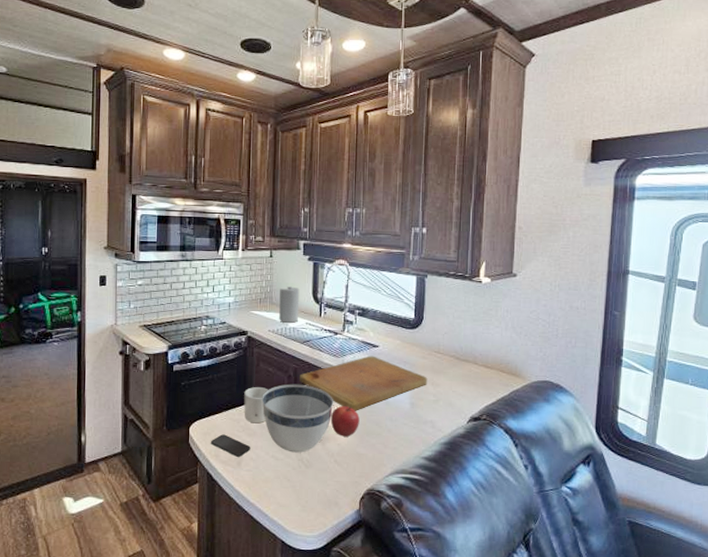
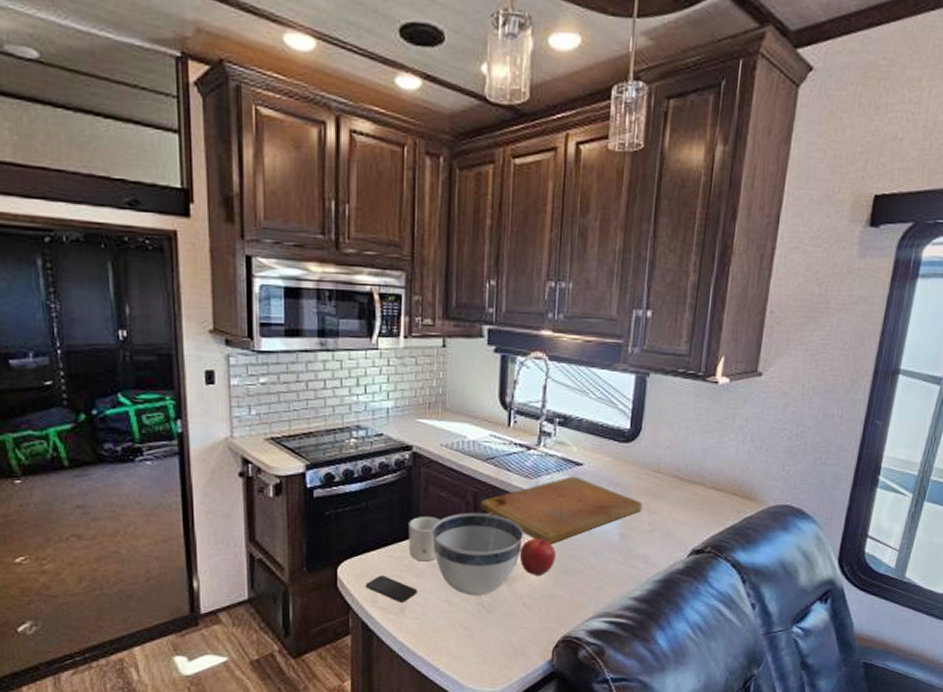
paper towel holder: present [279,286,300,323] -> none [454,387,483,435]

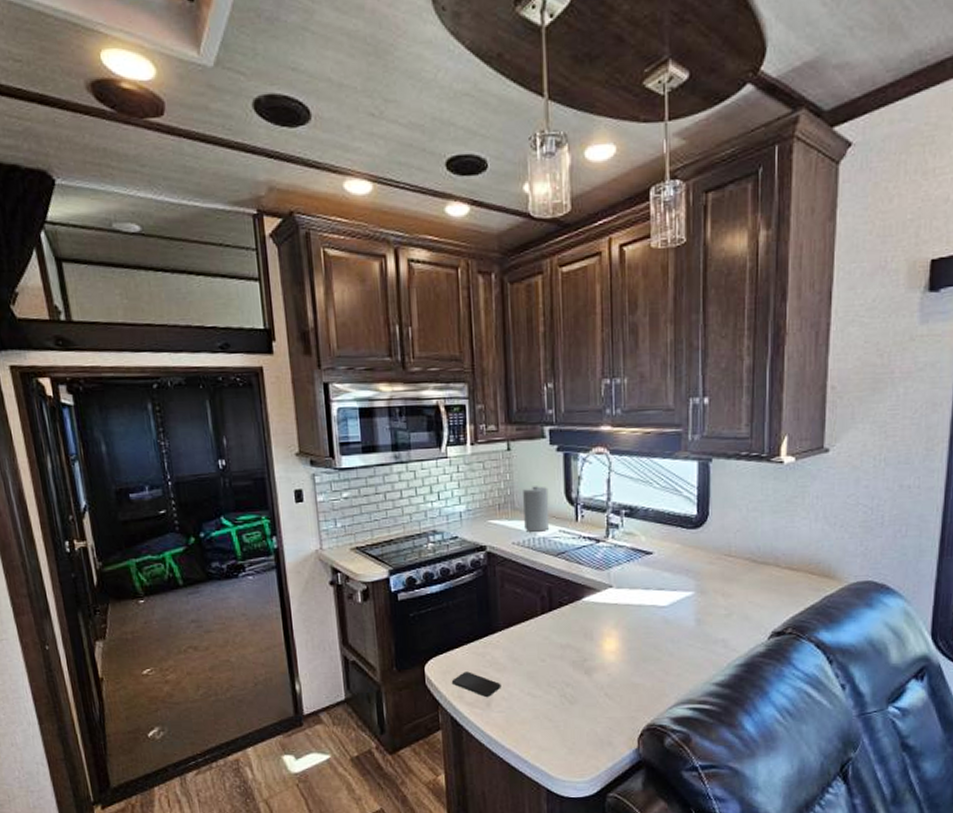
mug: present [408,517,441,562] -> none [488,613,518,657]
bowl: present [431,512,523,596] -> none [510,605,599,688]
paper towel holder: none [454,387,483,435] -> present [523,486,550,532]
cutting board: present [481,476,643,545] -> none [555,565,717,634]
fruit: present [519,539,556,575] -> none [597,629,633,665]

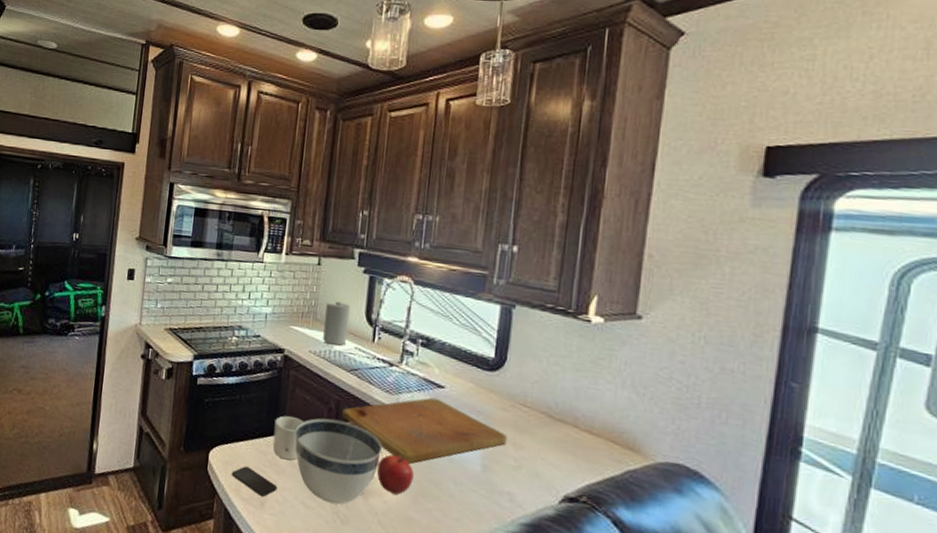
mug: none [488,613,518,657] -> present [272,415,304,461]
bowl: none [510,605,599,688] -> present [294,418,382,505]
cutting board: none [555,565,717,634] -> present [342,397,508,464]
fruit: none [597,629,633,665] -> present [376,454,414,495]

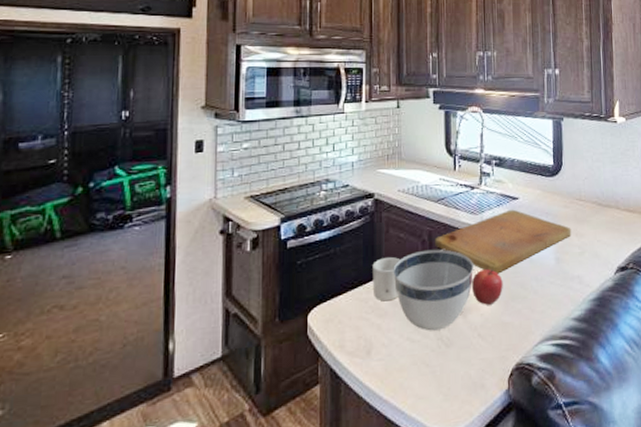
smartphone: present [232,466,278,497] -> none [335,319,382,345]
paper towel holder: present [323,301,351,346] -> none [409,139,432,180]

